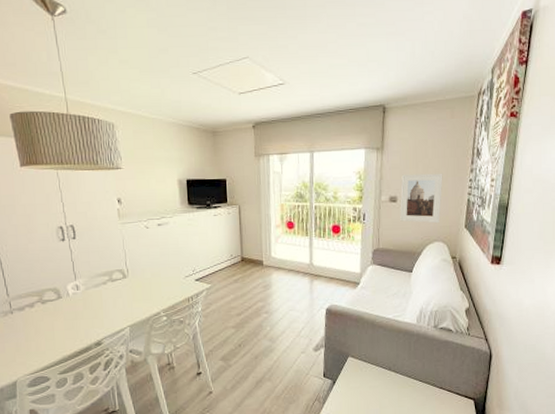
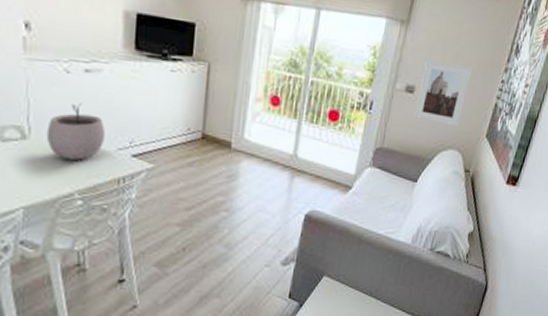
plant pot: none [138,248,177,289] -> present [46,103,106,160]

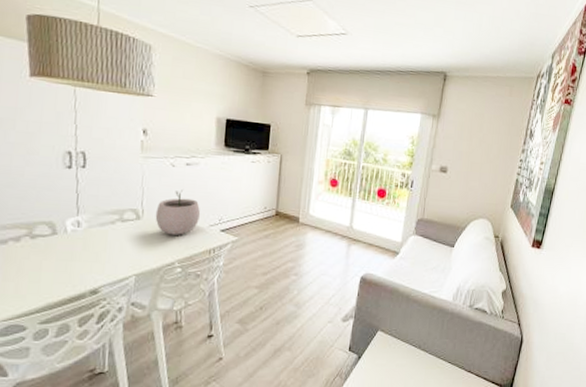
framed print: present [414,60,473,128] -> none [448,145,495,200]

